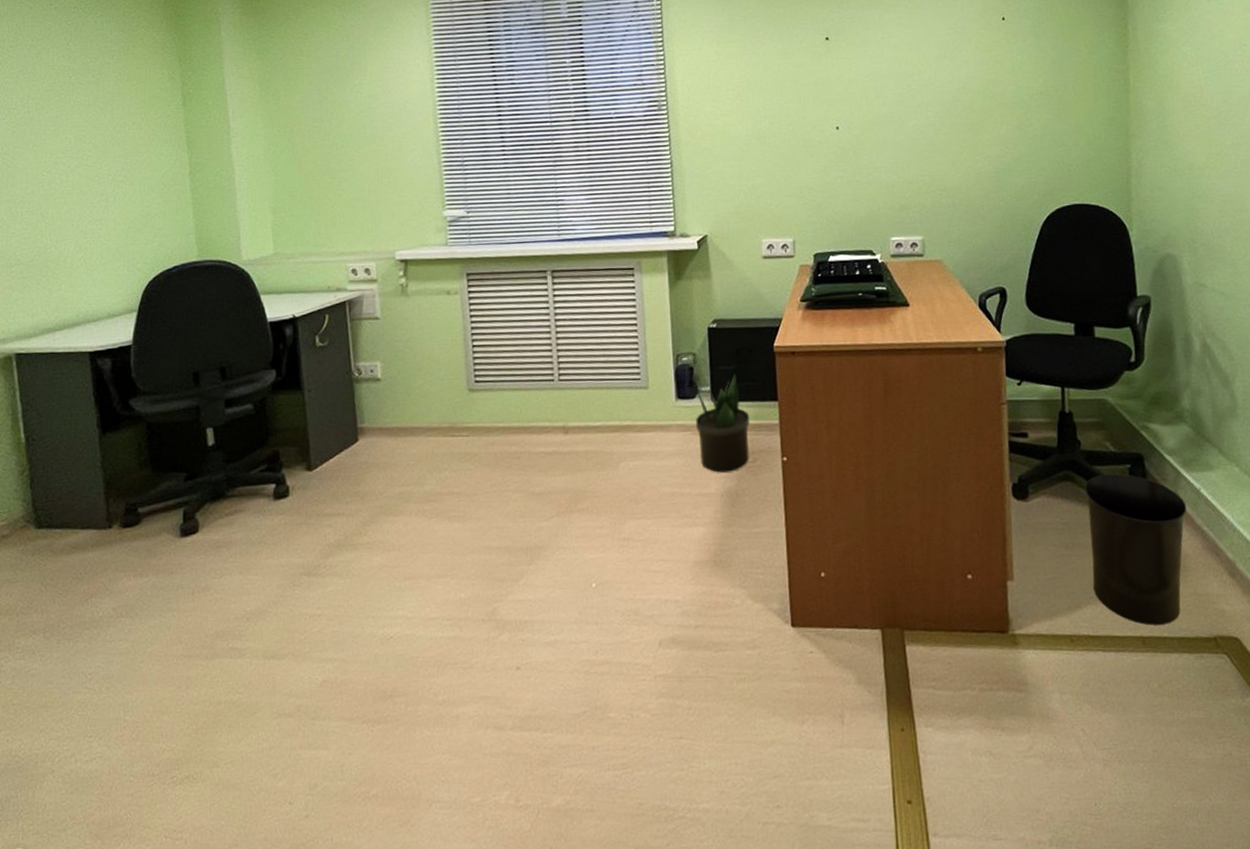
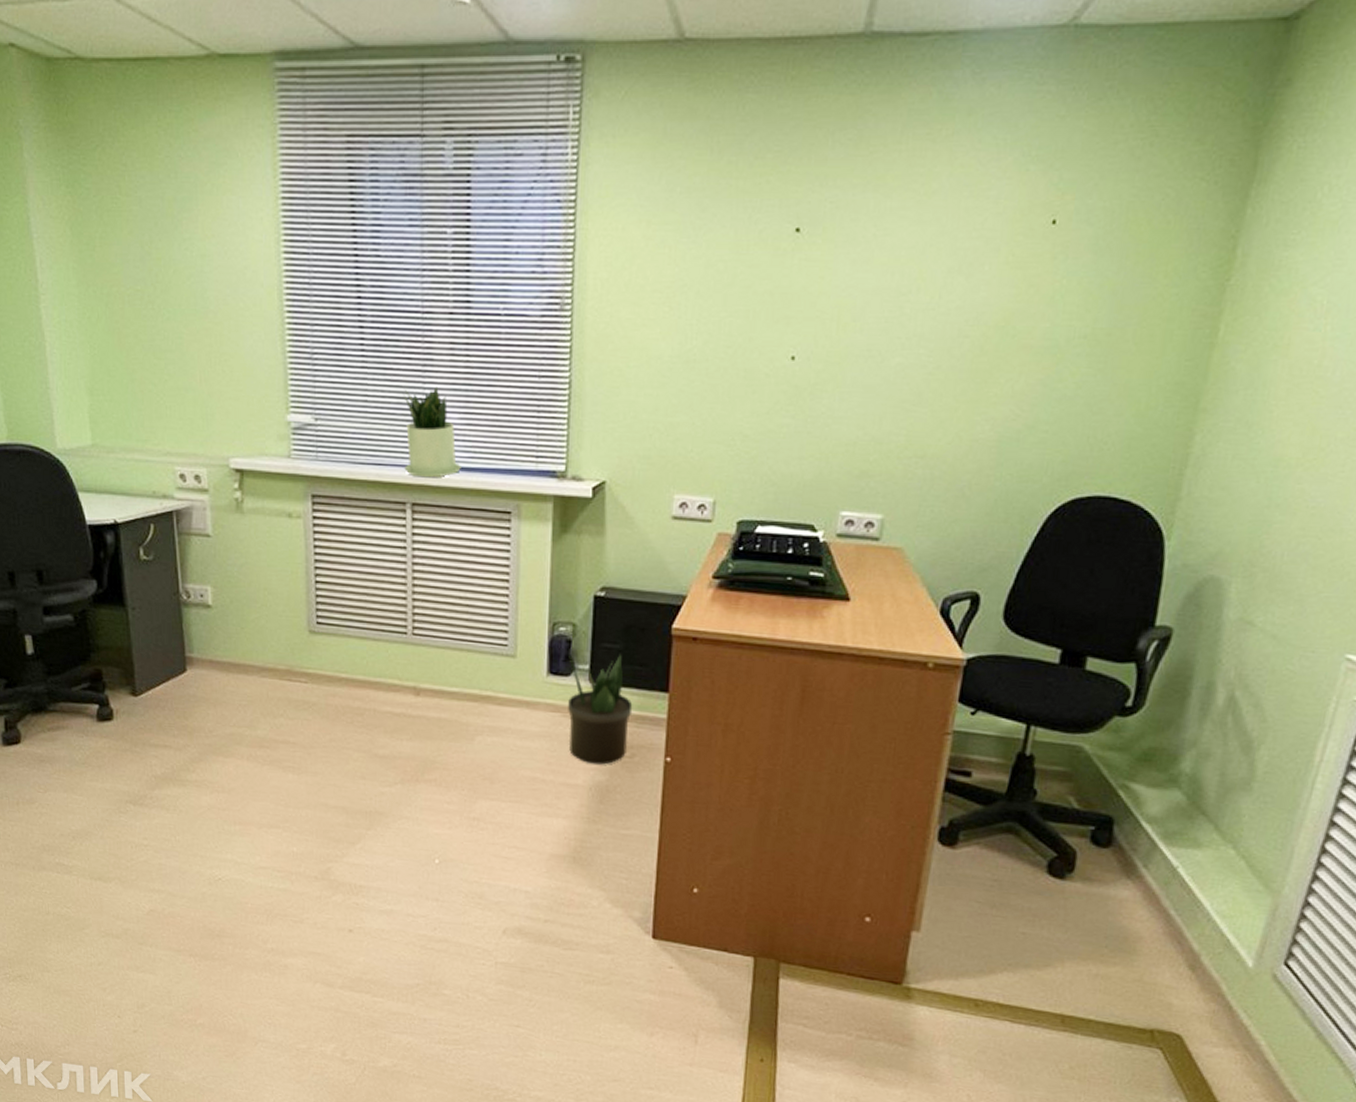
planter: none [538,176,590,249] -> present [402,386,461,478]
waste bin: present [1084,473,1187,625] -> none [1015,832,1156,1007]

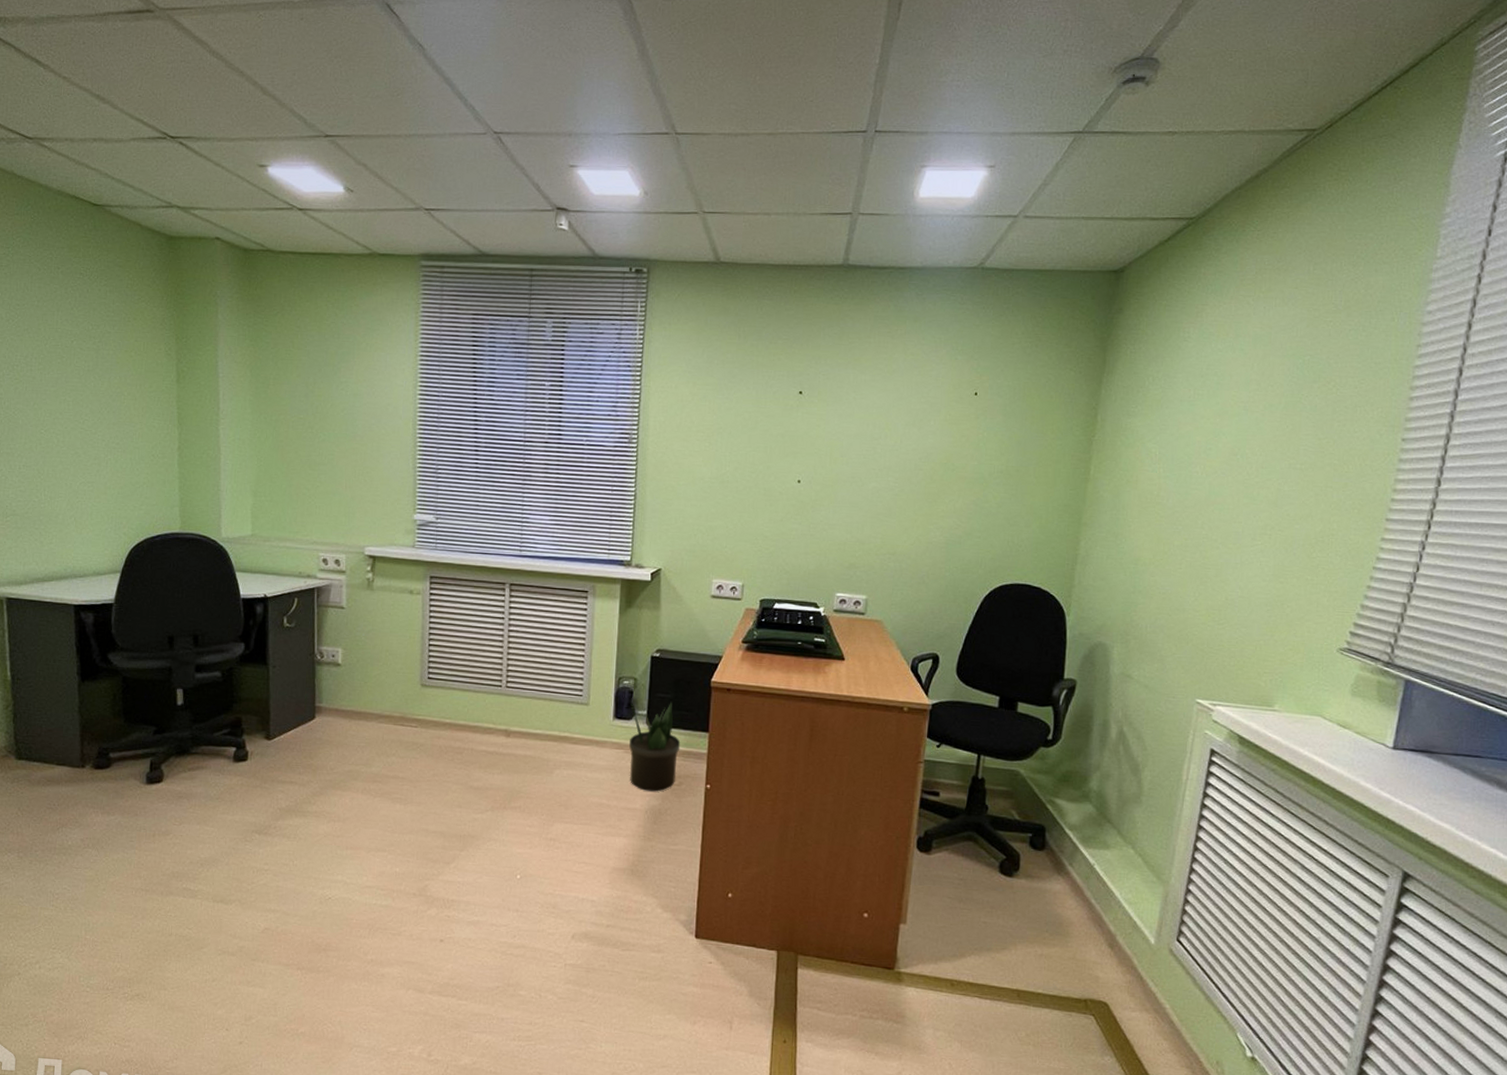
planter: present [402,386,461,478] -> none [505,496,550,565]

